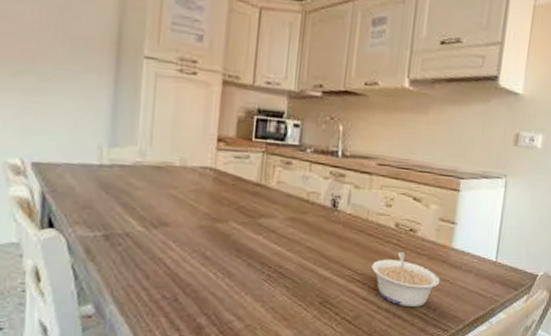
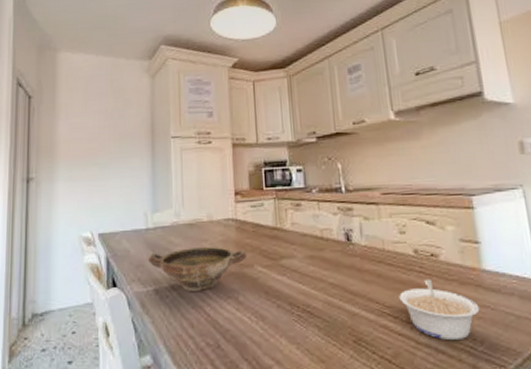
bowl: none [99,193,222,242] -> present [148,247,247,291]

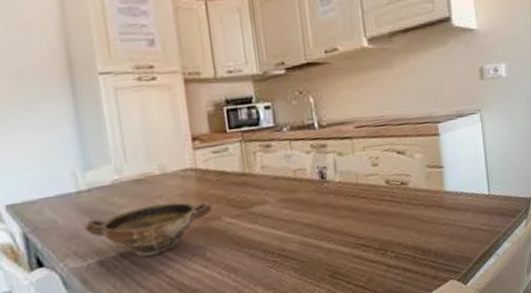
legume: present [399,278,480,341] -> none [372,206,441,260]

